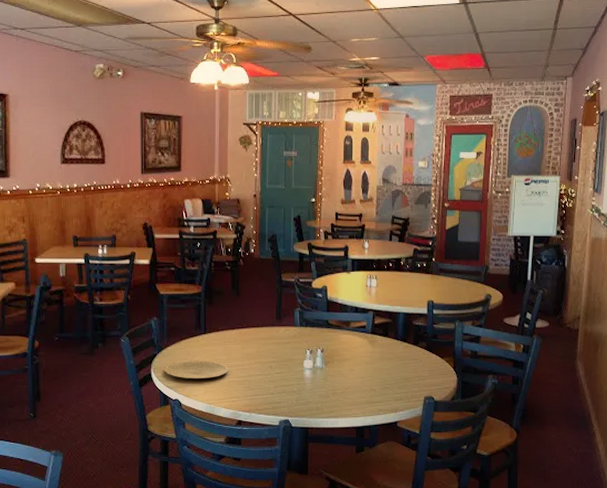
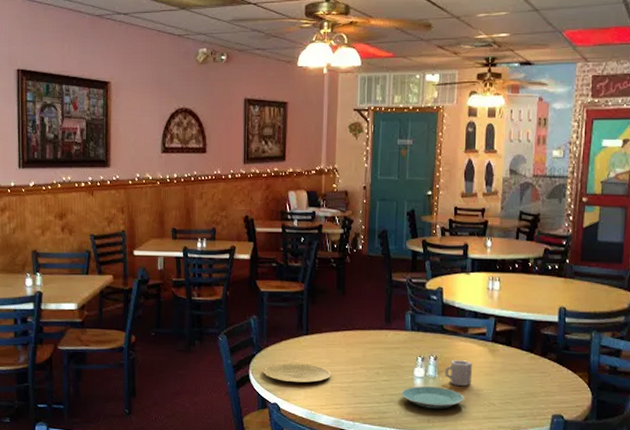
plate: none [292,377,348,397] -> present [401,386,464,409]
cup: none [331,351,355,376] -> present [445,360,473,387]

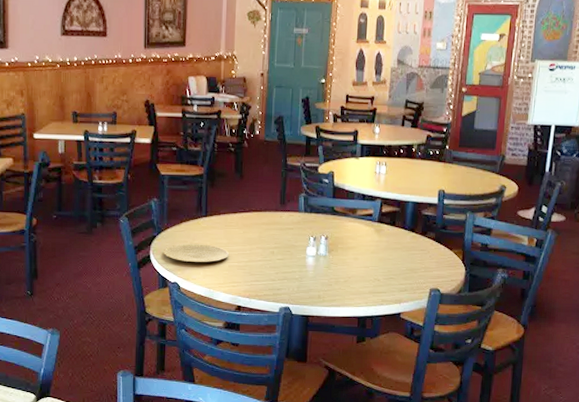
plate: present [401,386,464,409] -> none [294,264,352,285]
cup: present [445,360,473,387] -> none [335,239,360,264]

